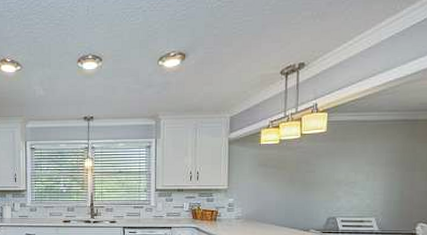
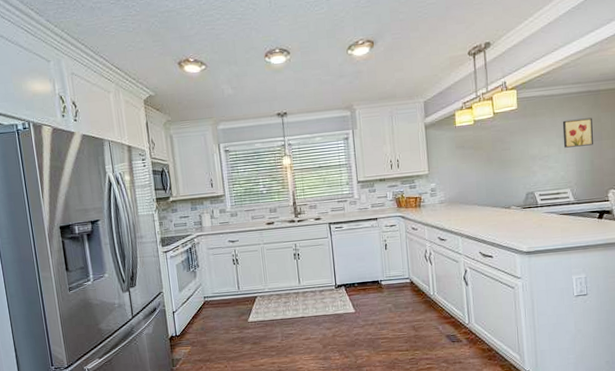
wall art: none [372,147,406,176] -> present [562,117,593,148]

